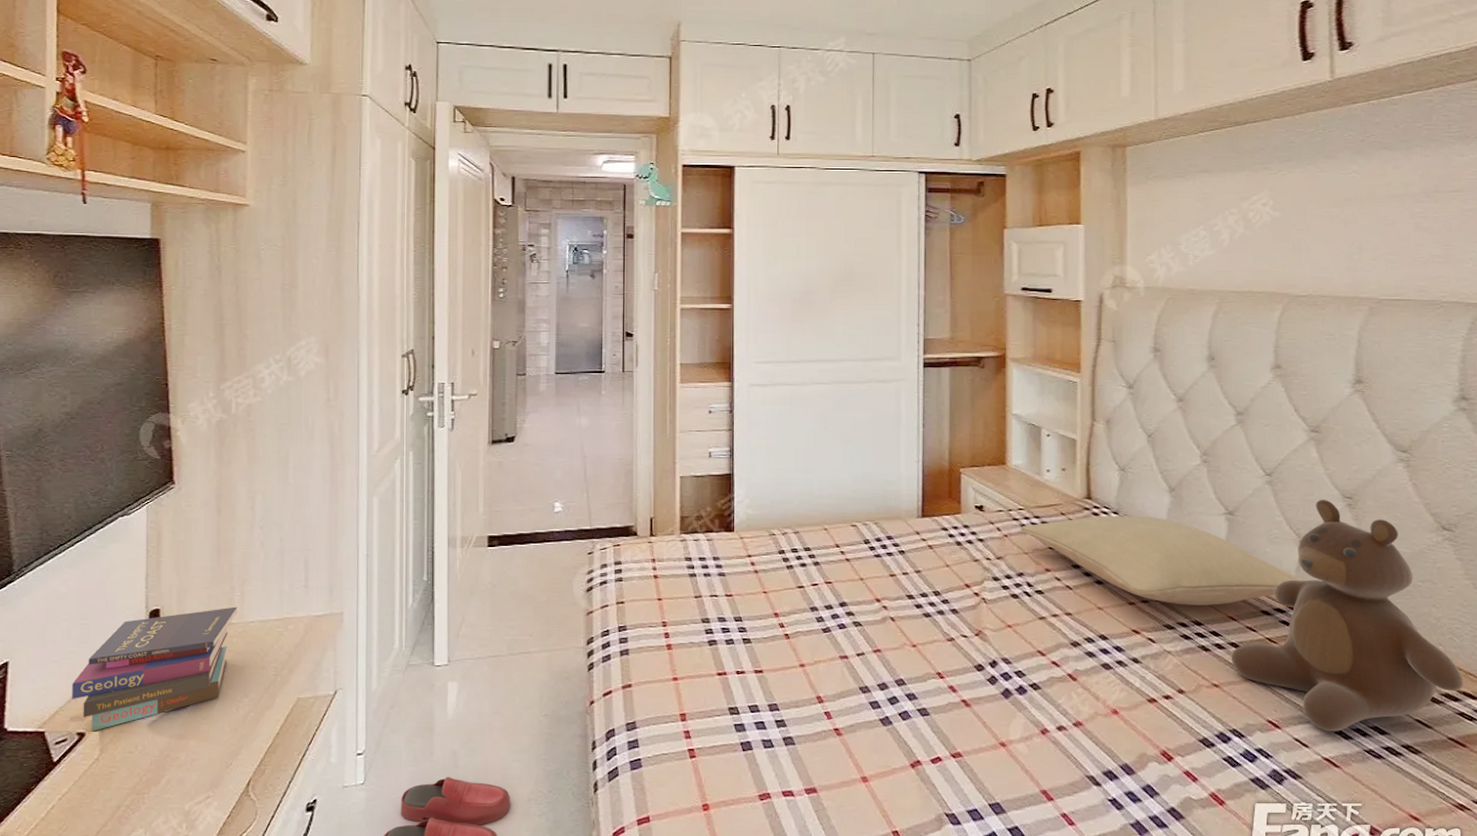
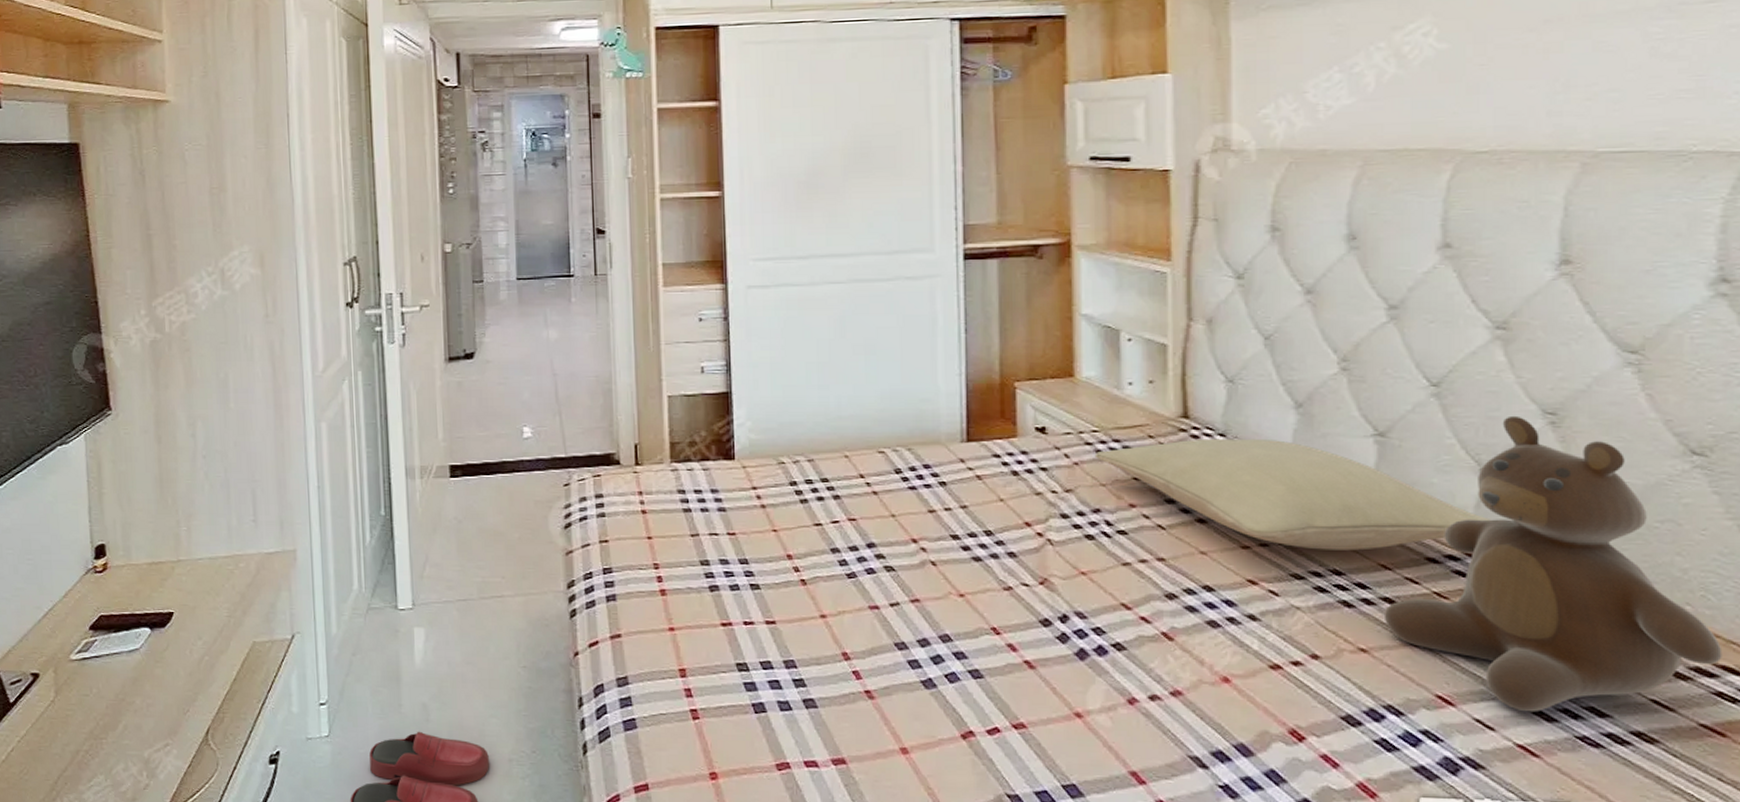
books: present [72,606,238,732] -> none [22,542,185,673]

